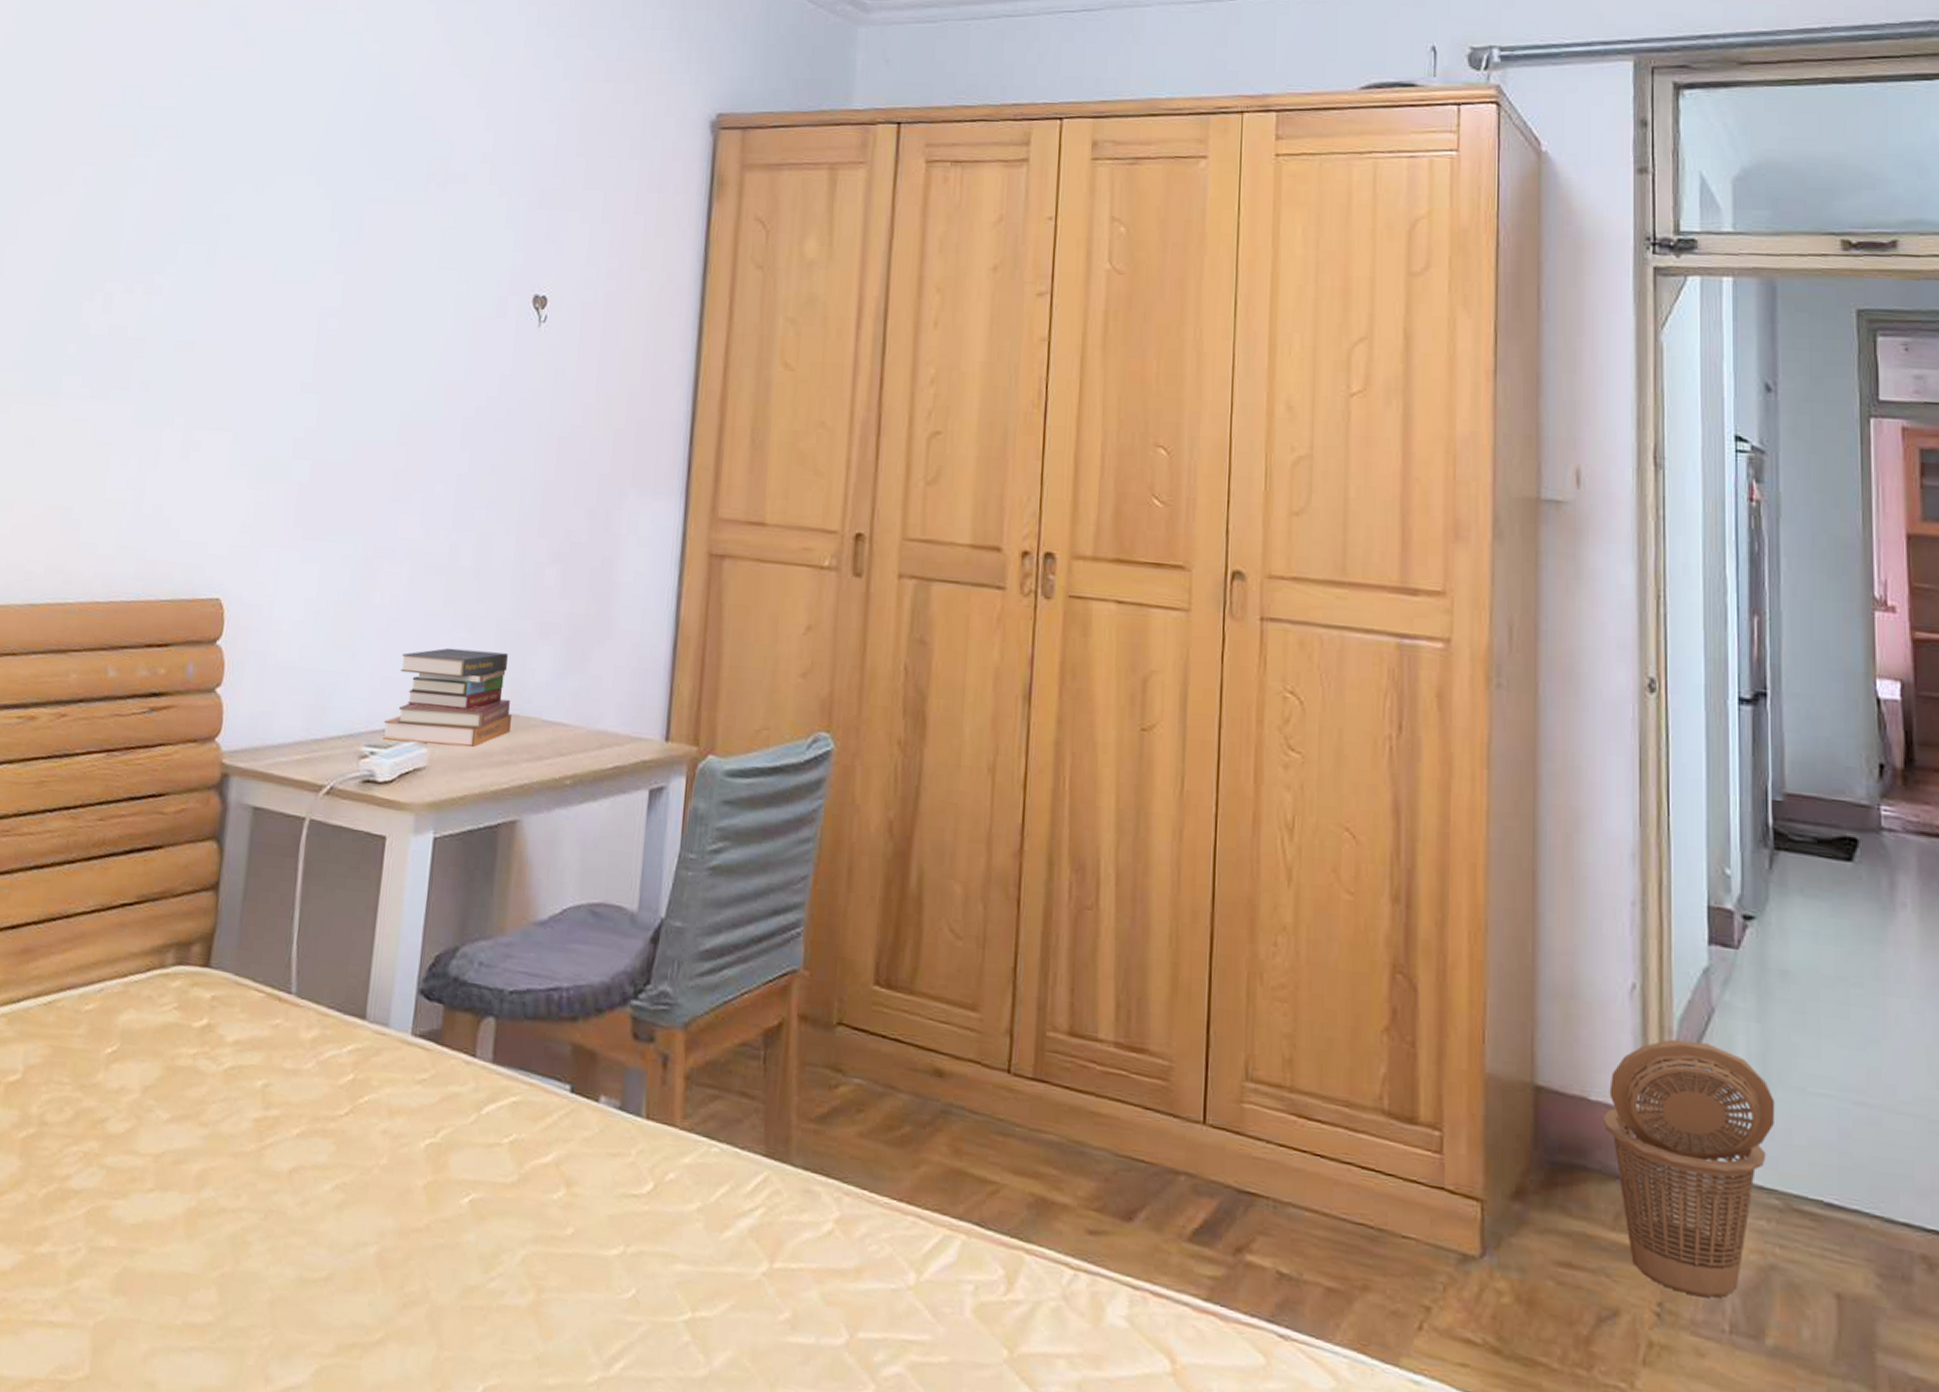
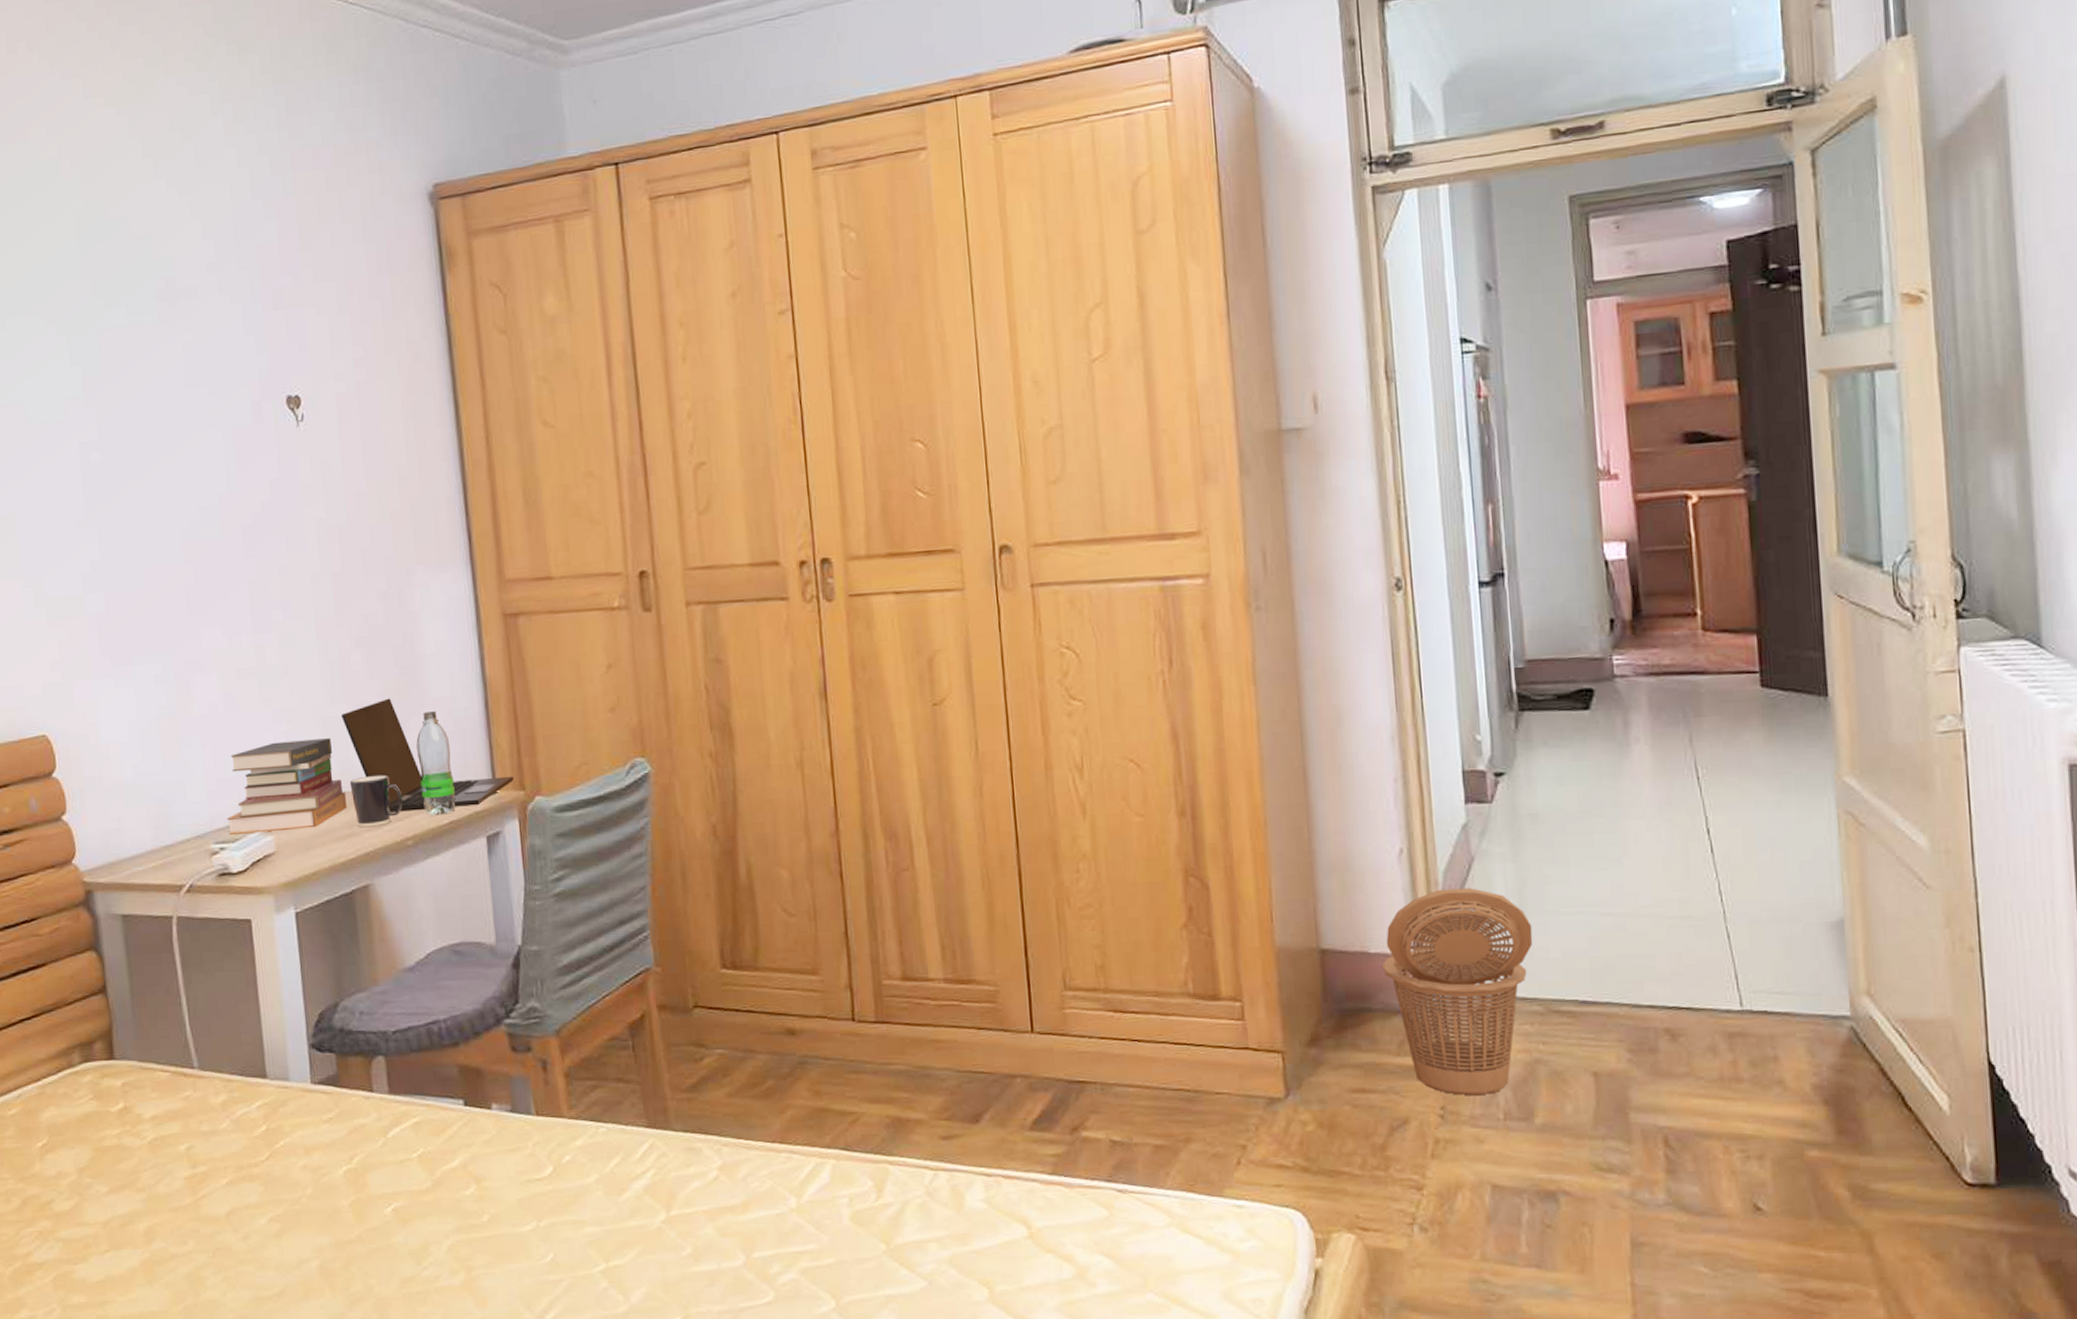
mug: none [517,701,570,759] -> present [349,774,403,828]
laptop: none [523,621,689,754] -> present [341,698,514,813]
bottle: none [589,643,630,759] -> present [416,711,456,817]

